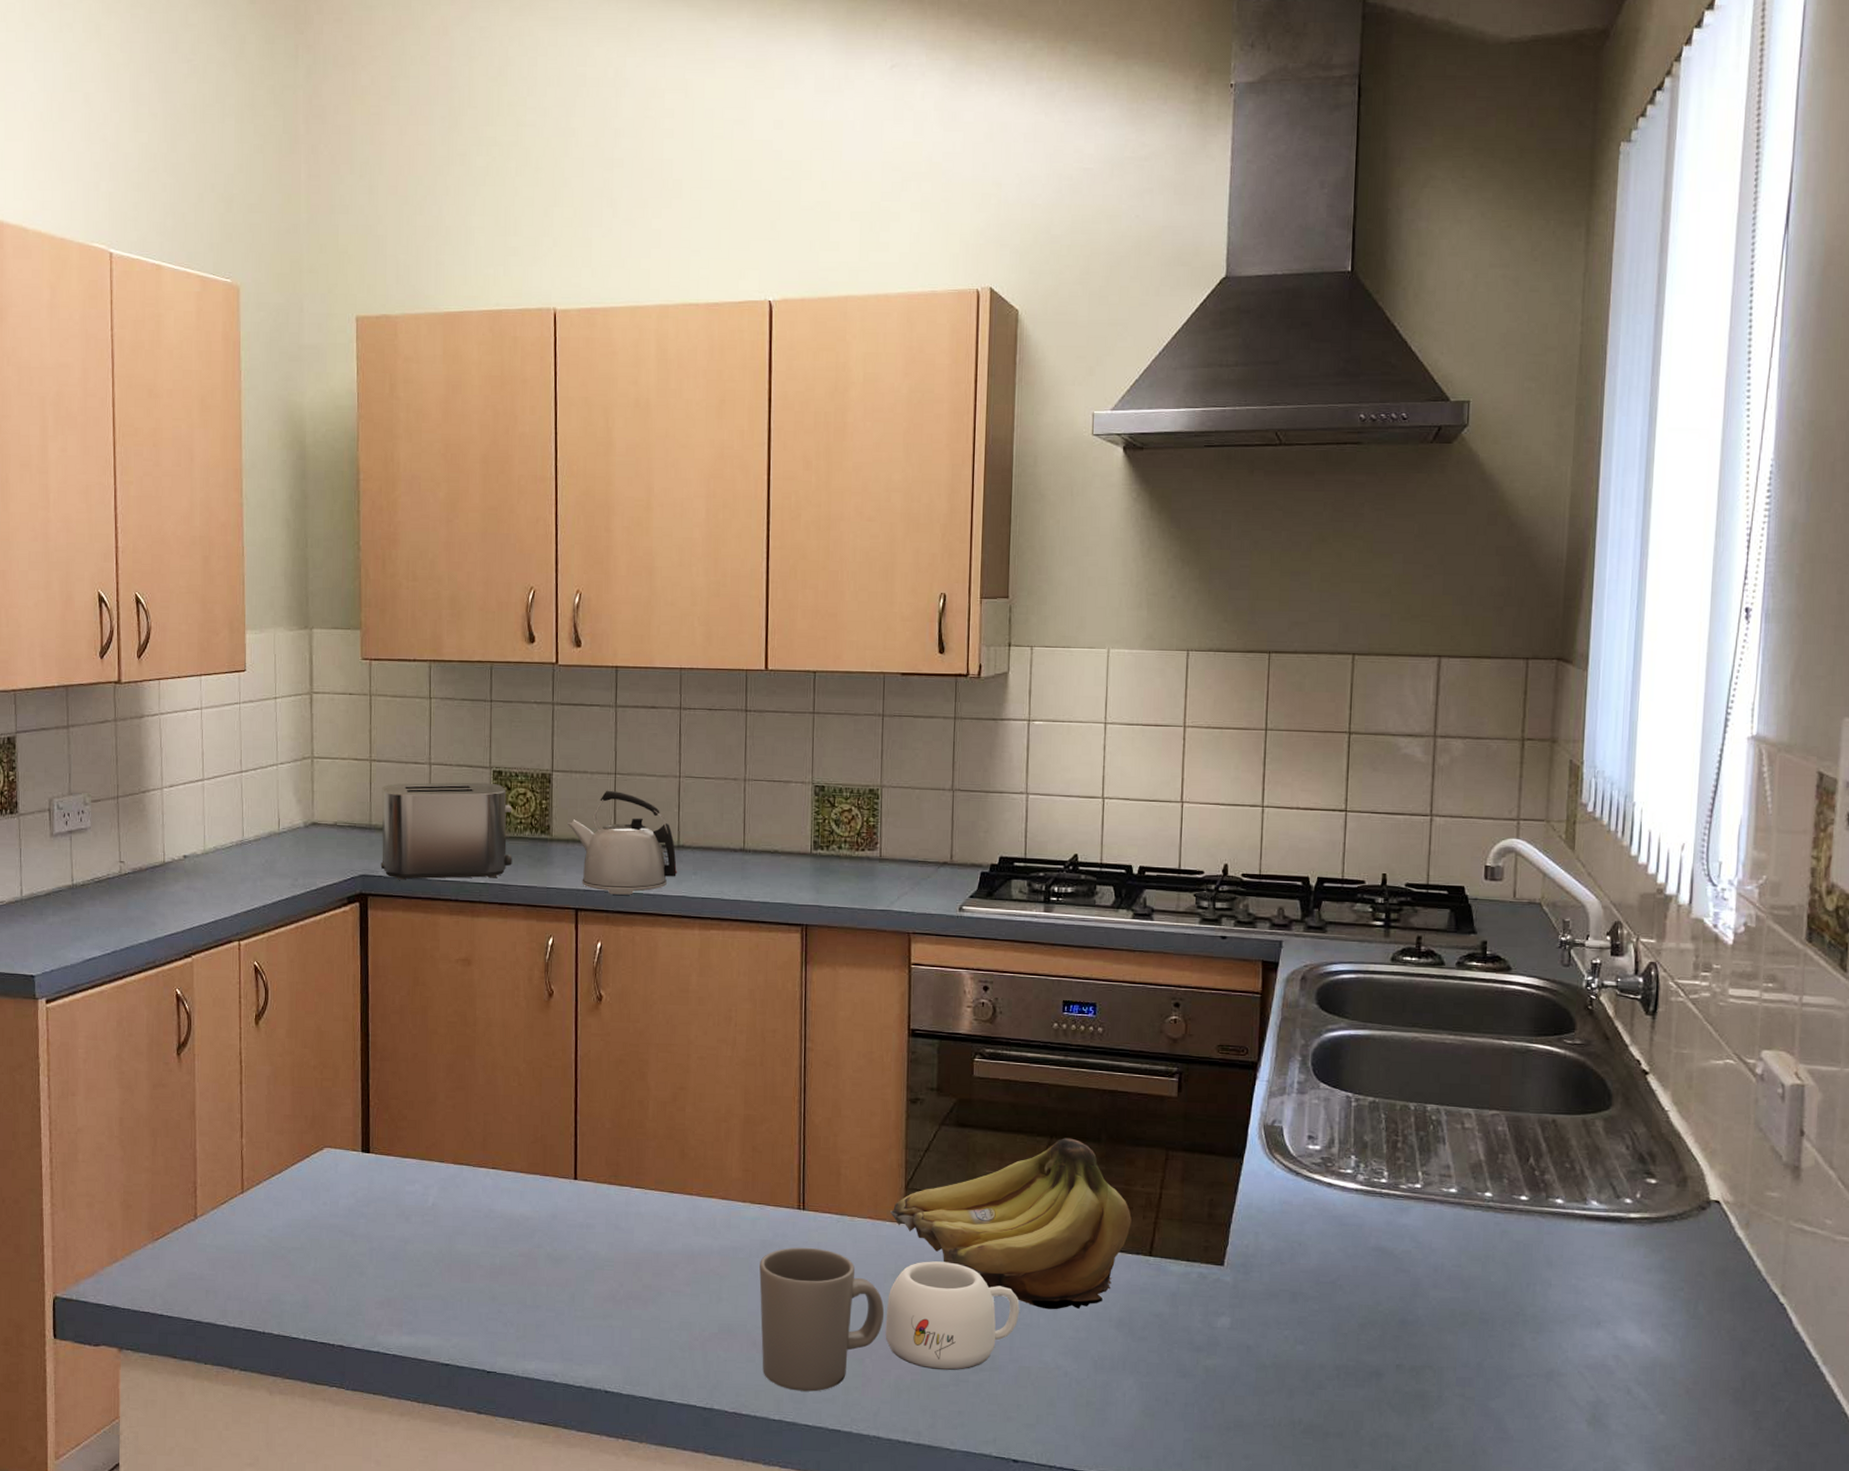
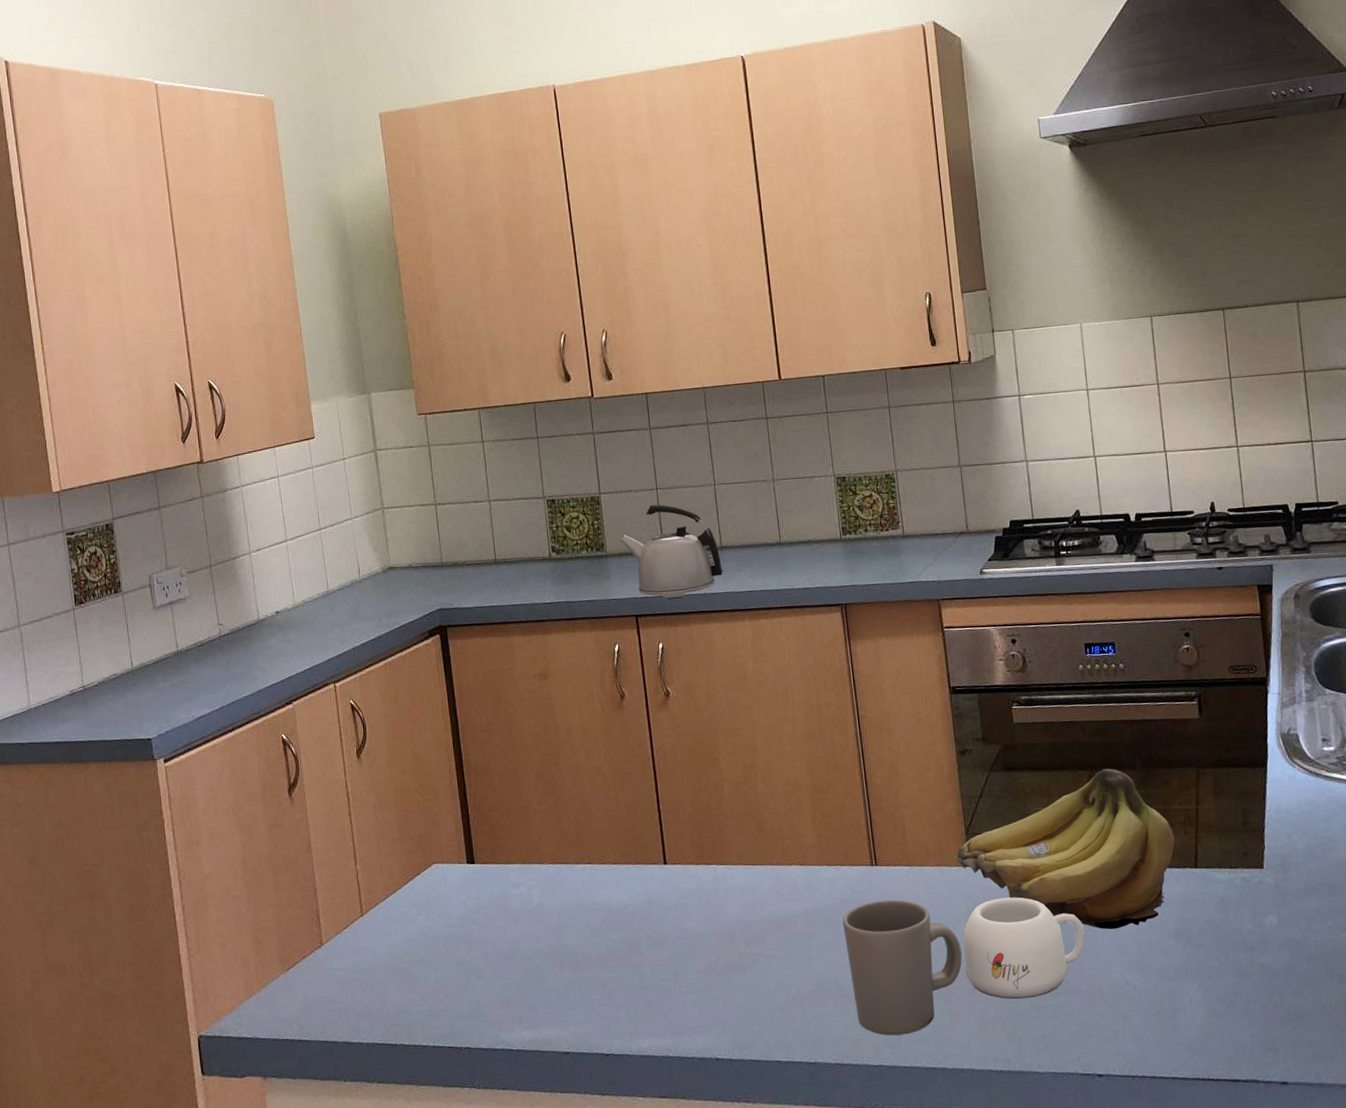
toaster: present [380,782,512,880] -> none [448,511,574,610]

